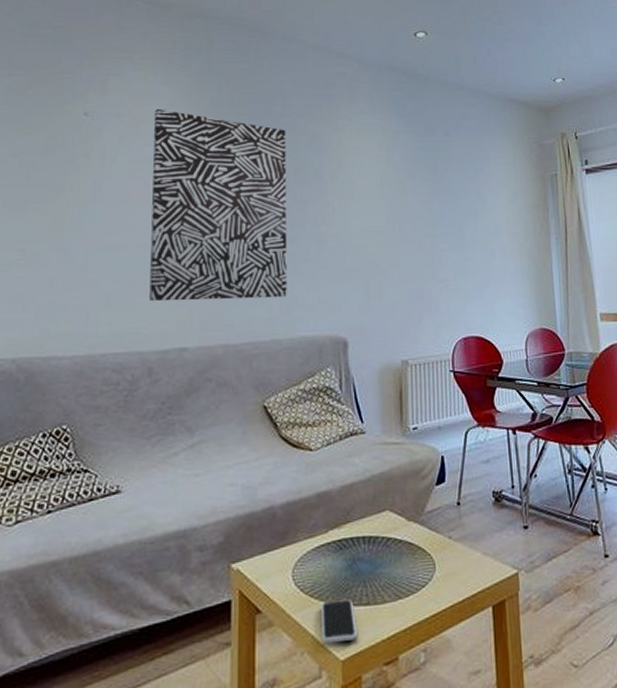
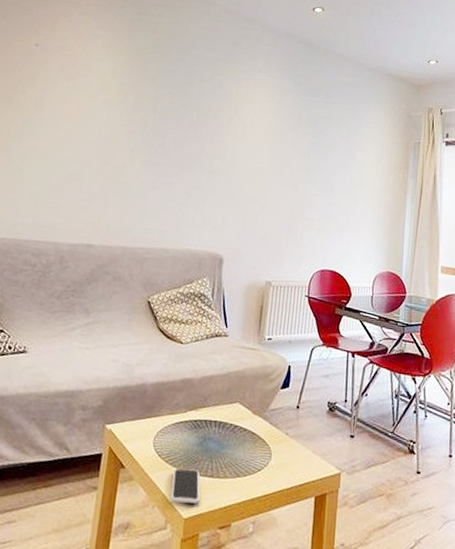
wall art: present [149,109,287,302] -> none [68,48,195,216]

